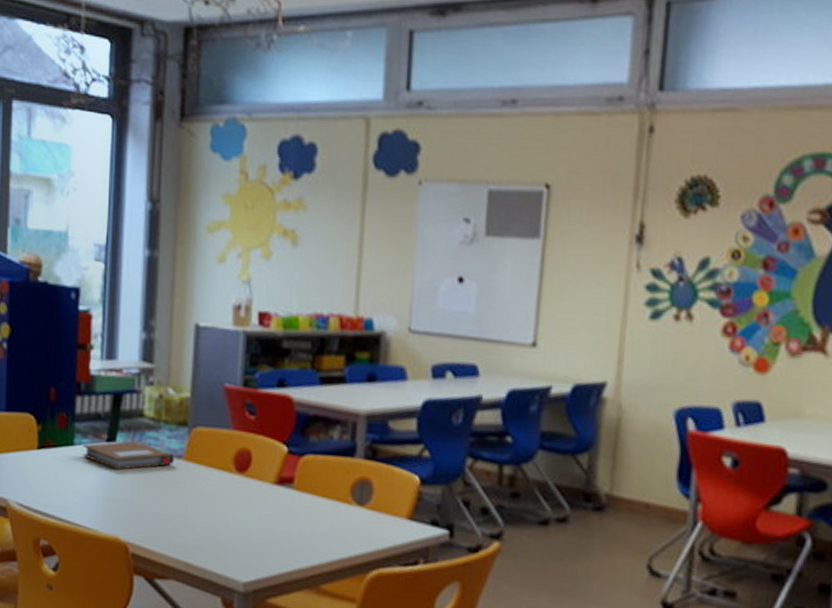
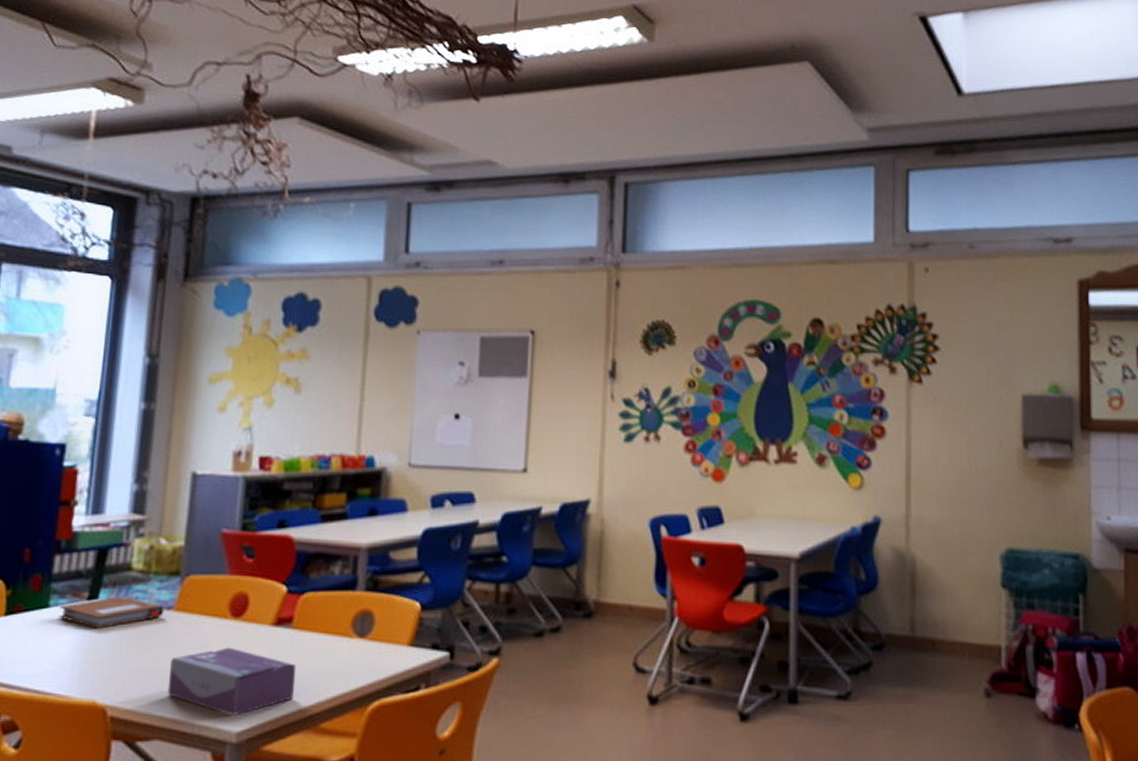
tissue box: none [180,500,298,567] -> present [167,647,297,716]

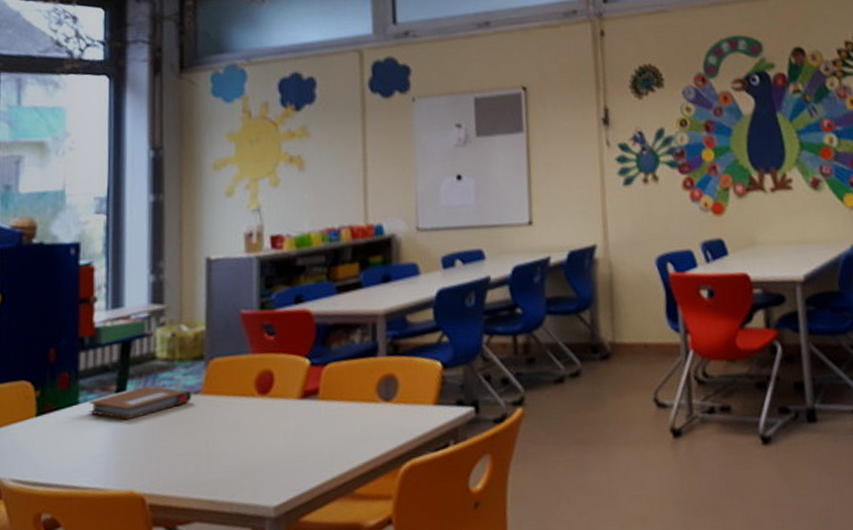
tissue box: present [167,647,297,716] -> none [202,424,327,491]

